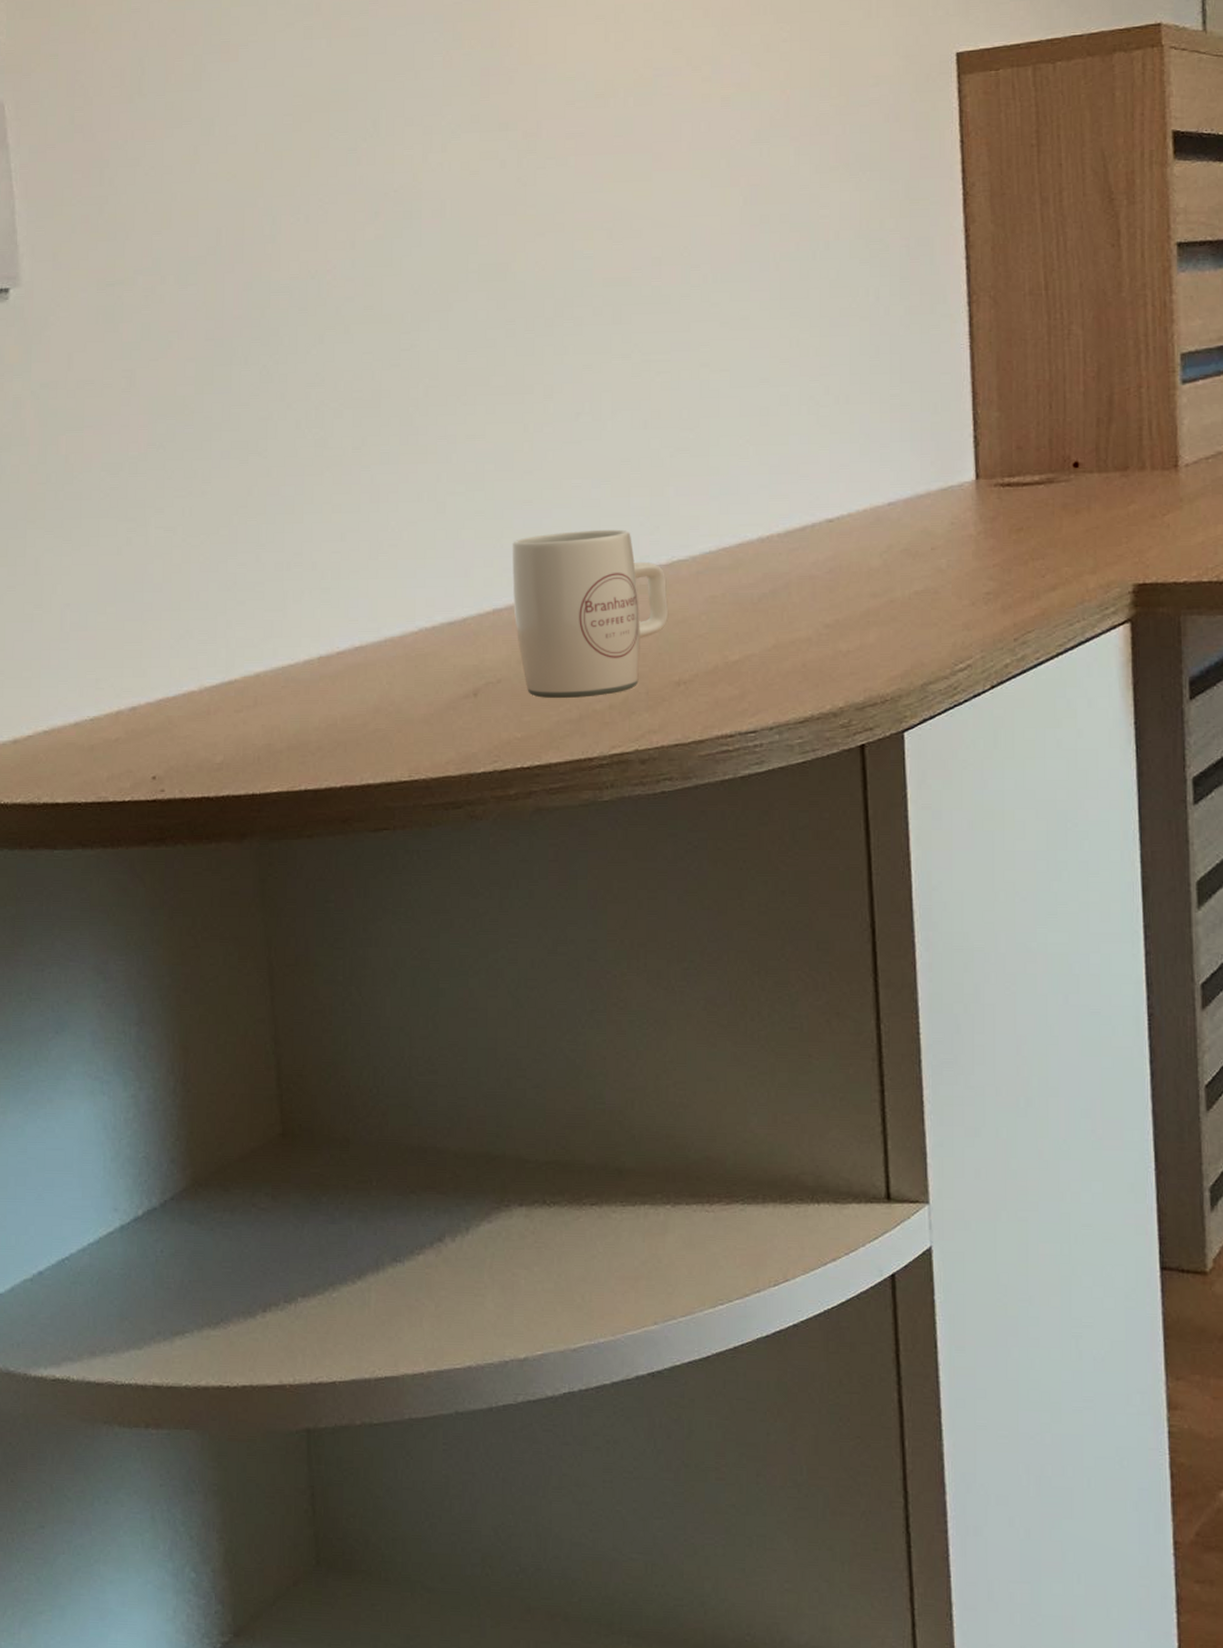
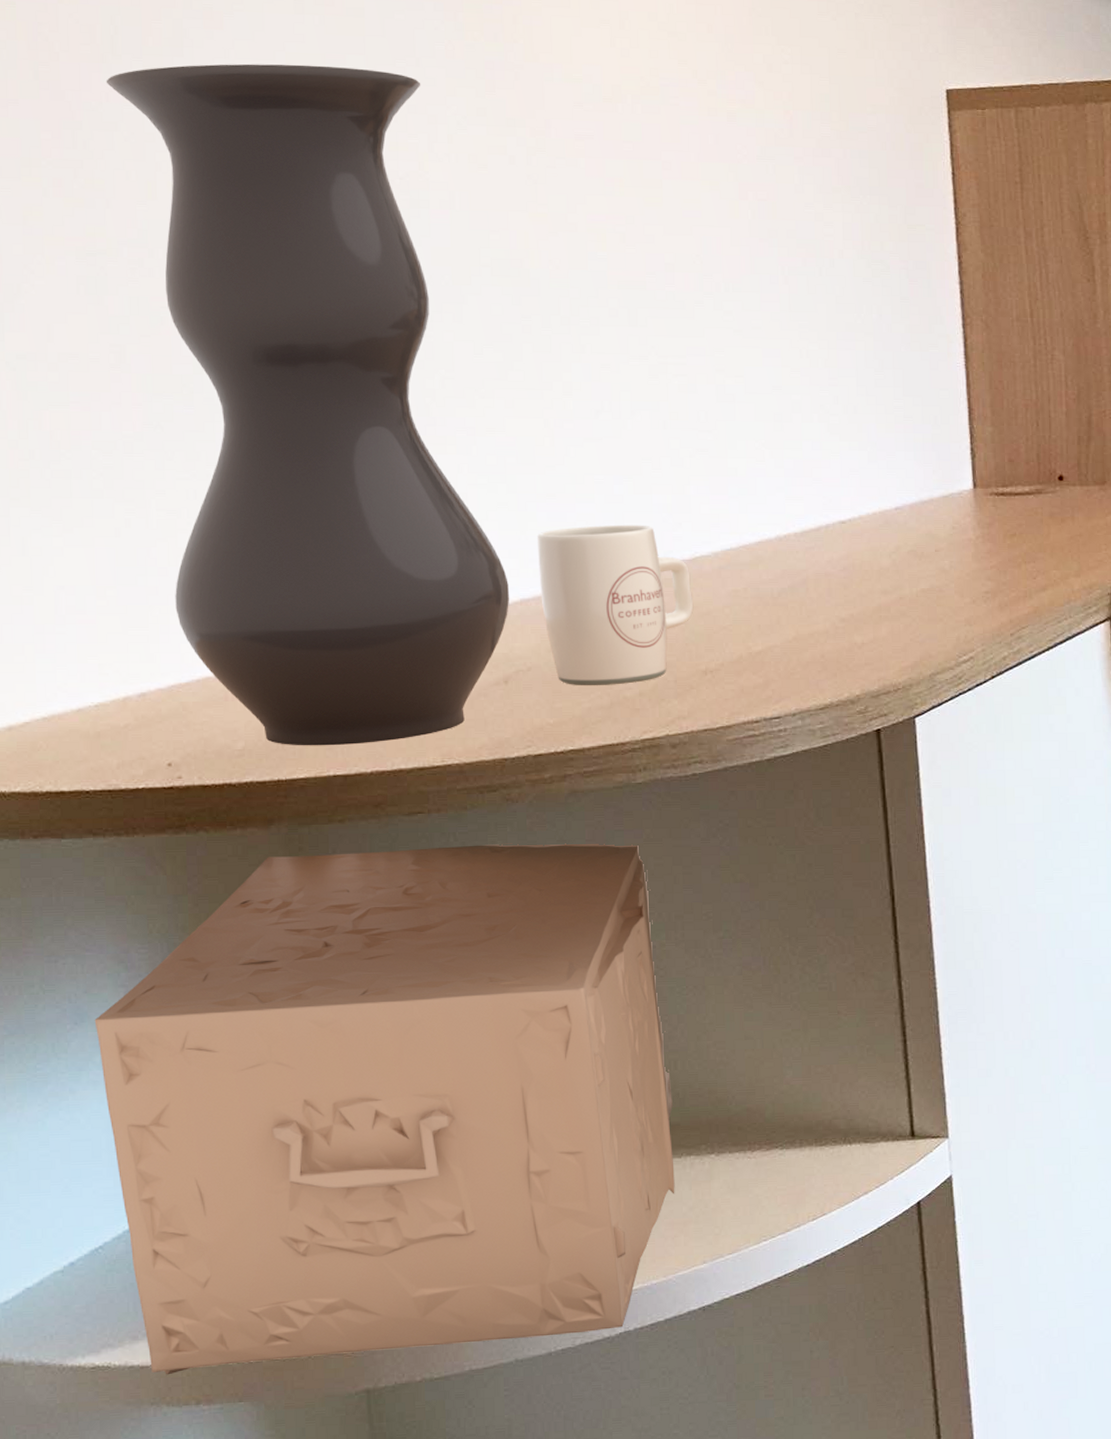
decorative box: none [73,862,628,1395] -> present [94,843,675,1375]
vase: none [132,86,483,760] -> present [106,63,510,746]

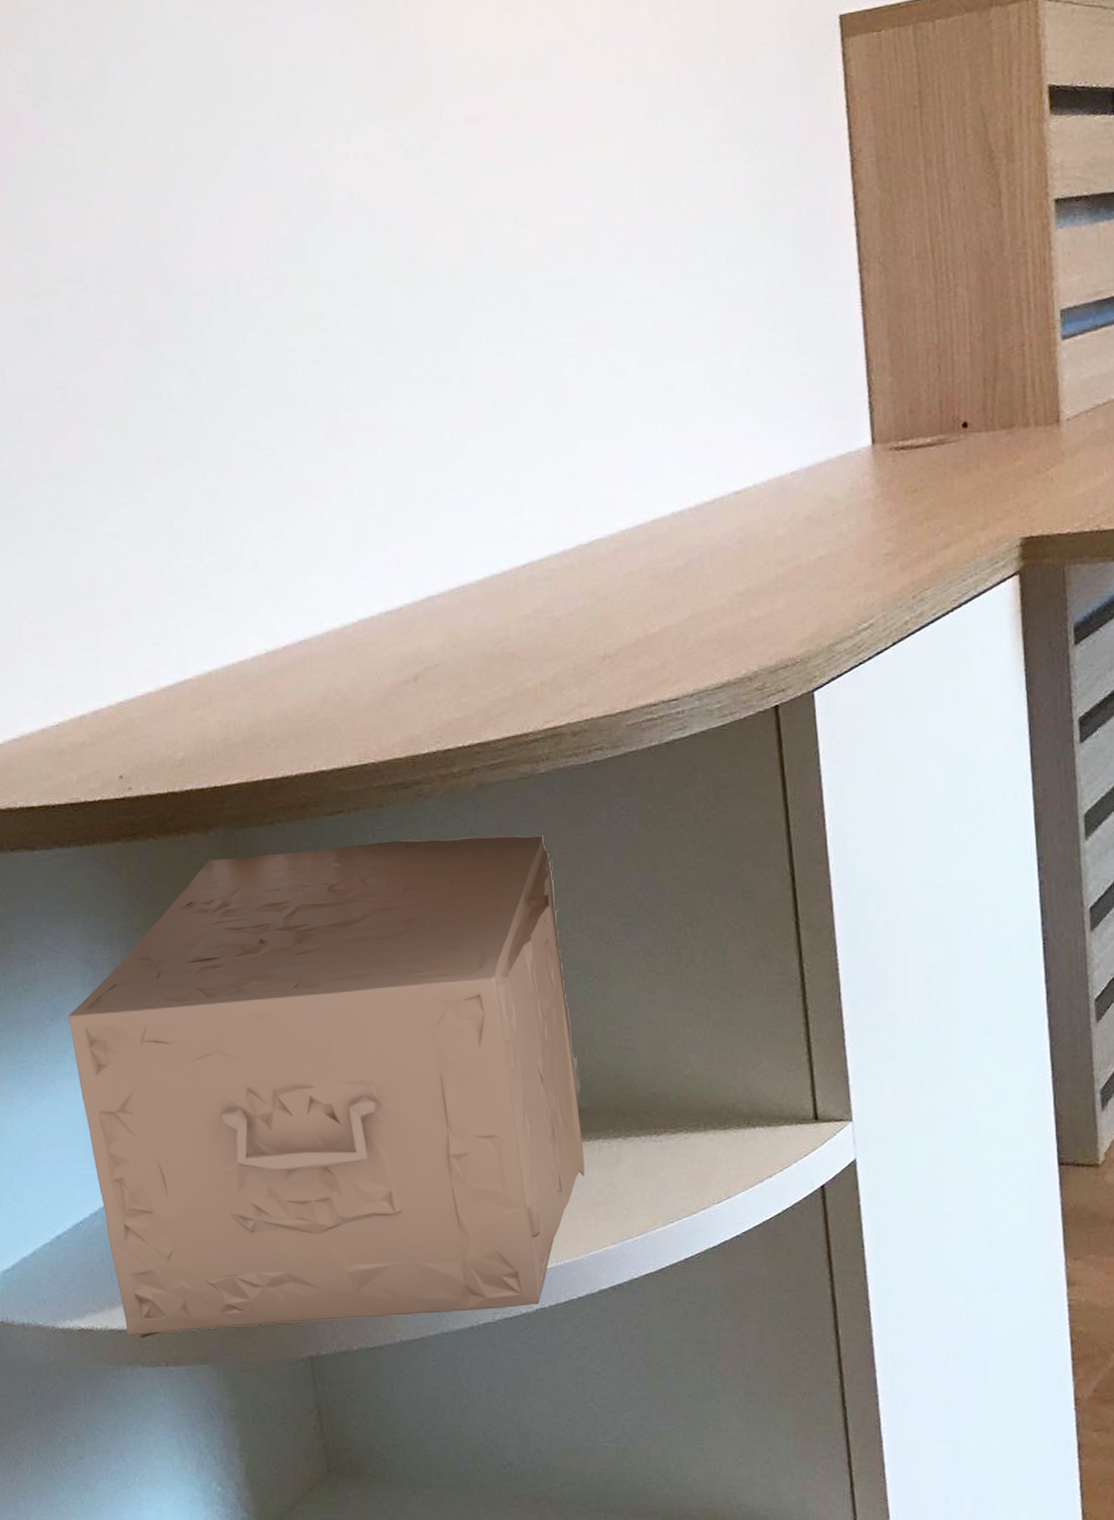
vase: present [106,63,510,746] -> none [41,78,417,753]
mug: present [536,524,694,686] -> none [440,512,591,679]

